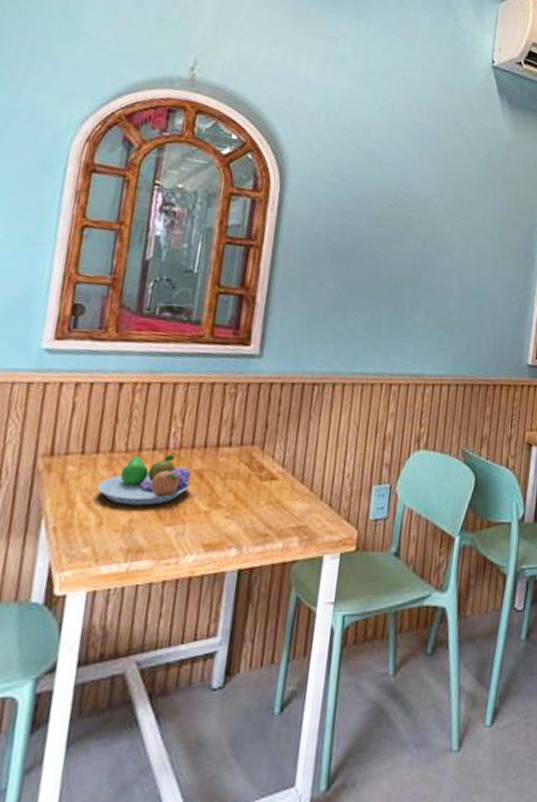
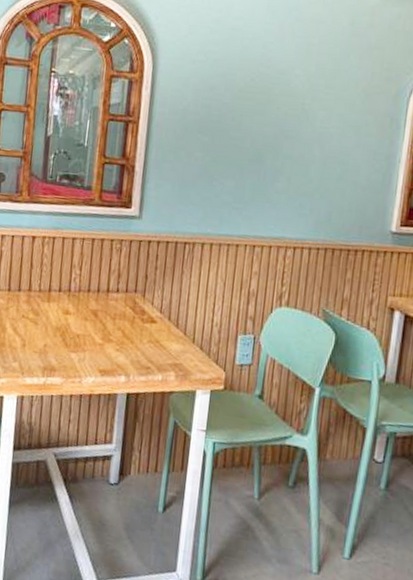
fruit bowl: present [97,454,192,506] -> none [20,294,89,335]

